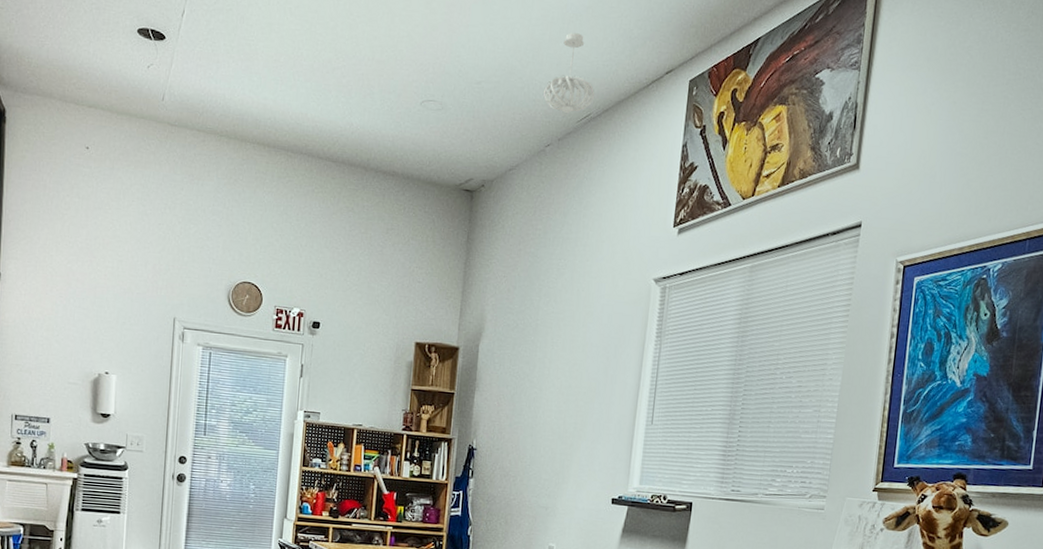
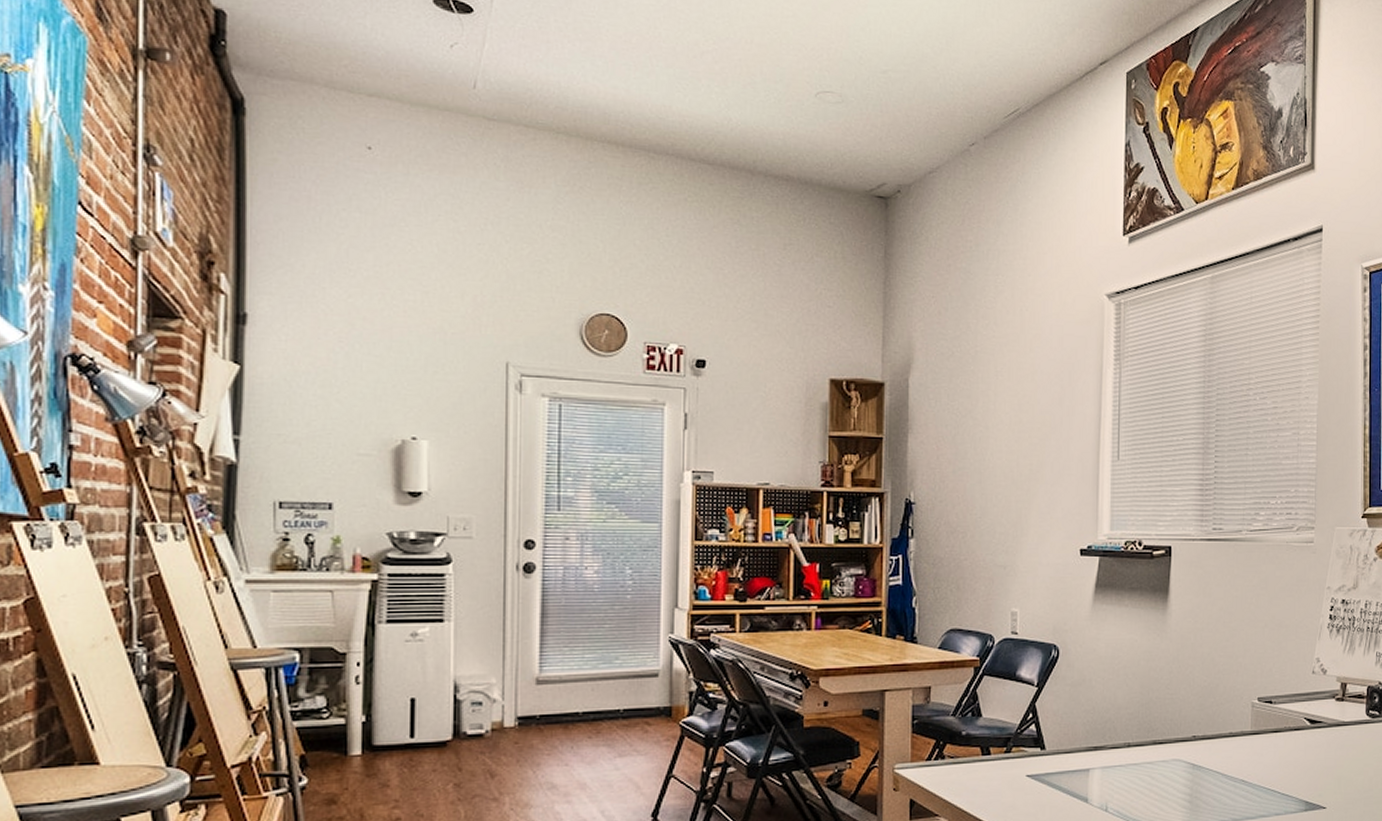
pendant light: present [543,32,594,114] -> none [963,16,1021,109]

